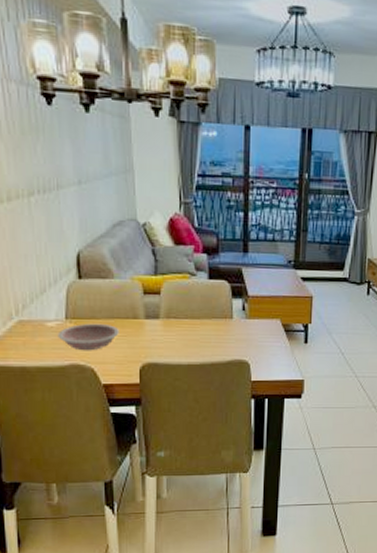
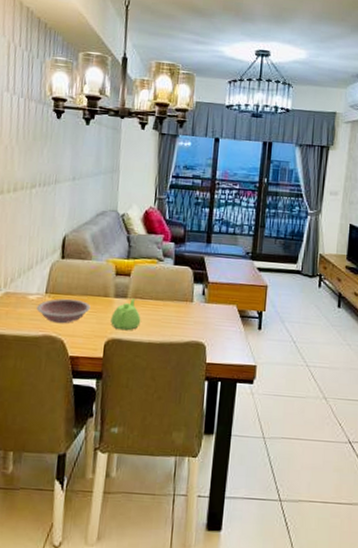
teapot: none [144,319,177,354] -> present [110,298,141,331]

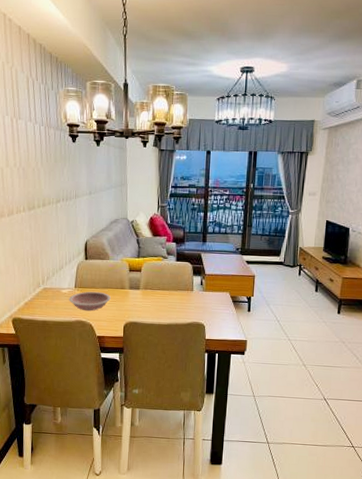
teapot: present [110,298,141,331] -> none [127,289,152,315]

